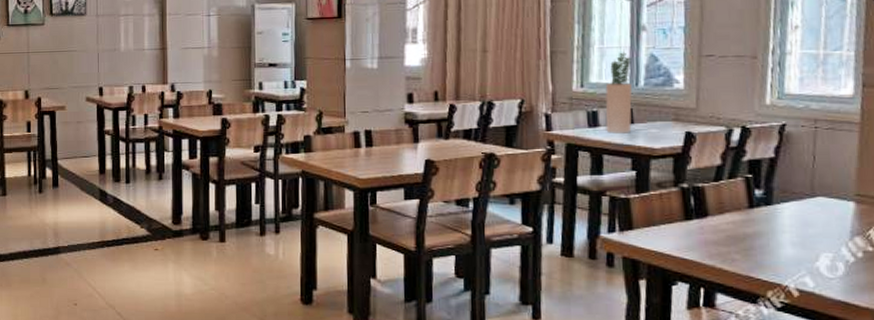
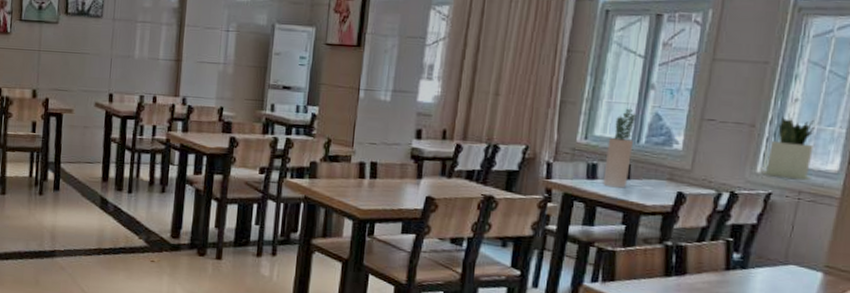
planter: none [772,44,826,109] -> present [762,116,817,181]

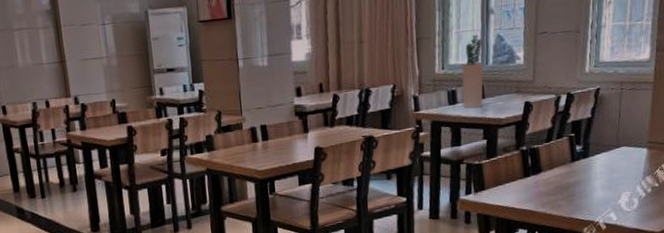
planter: present [762,116,817,181] -> none [590,18,630,75]

